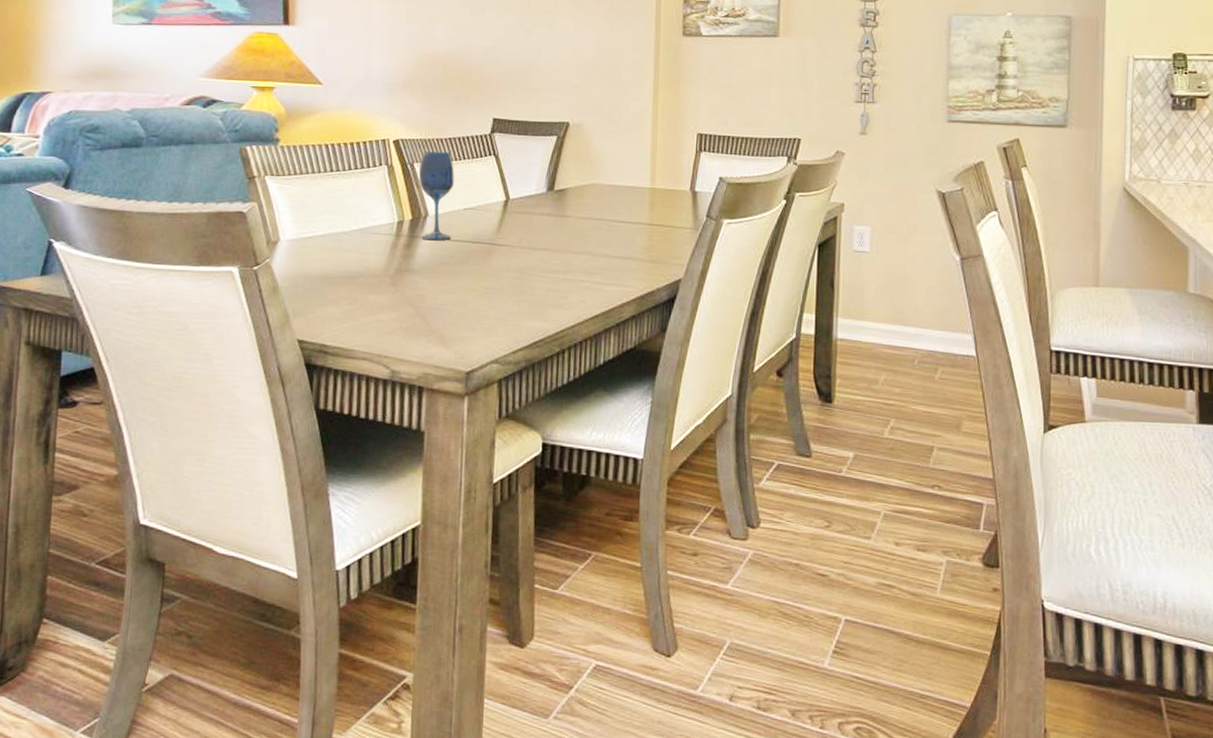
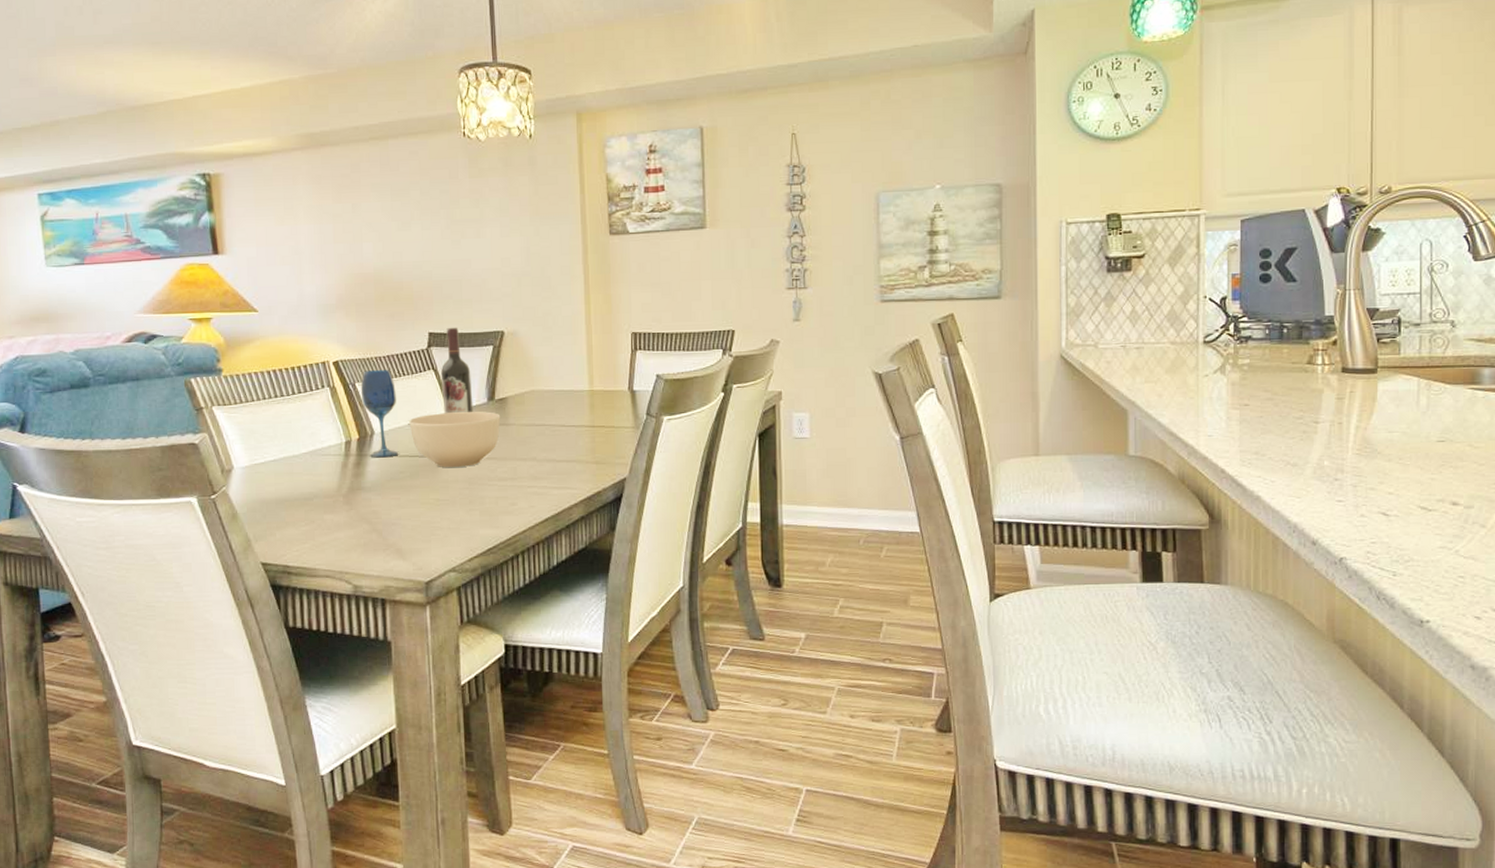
bowl: none [465,199,559,256] -> present [409,411,501,467]
wine bottle: none [501,114,533,202] -> present [440,327,473,414]

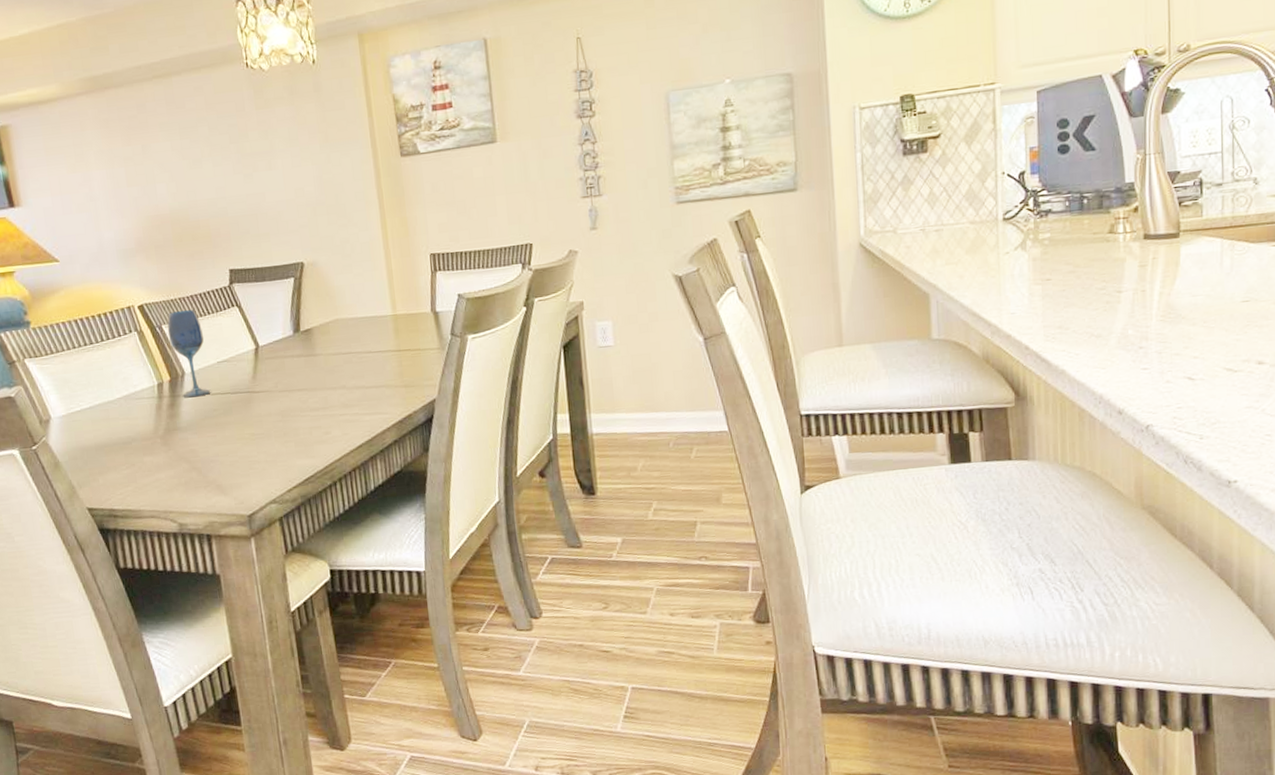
bowl: present [409,411,501,467] -> none [218,343,308,402]
wine bottle: present [440,327,473,414] -> none [244,261,280,349]

